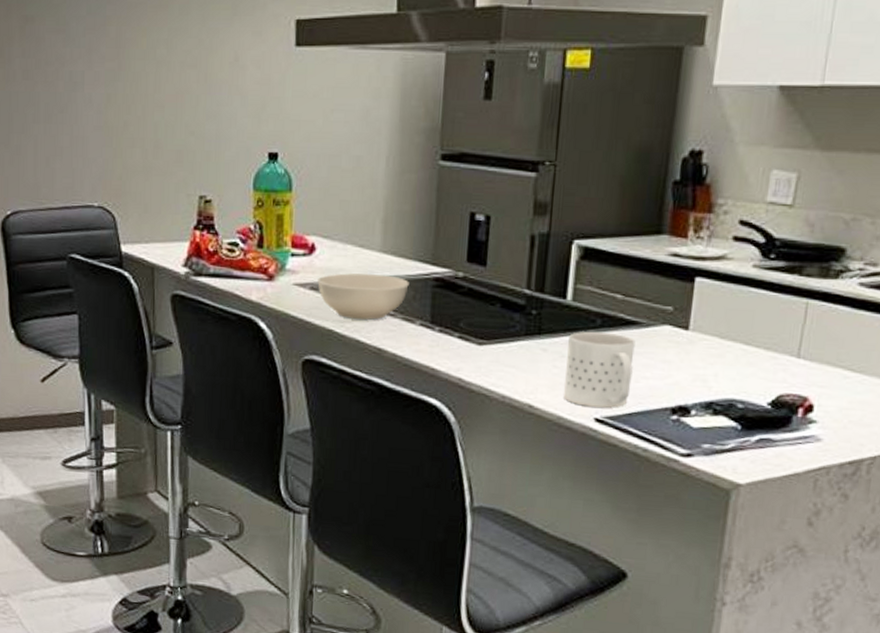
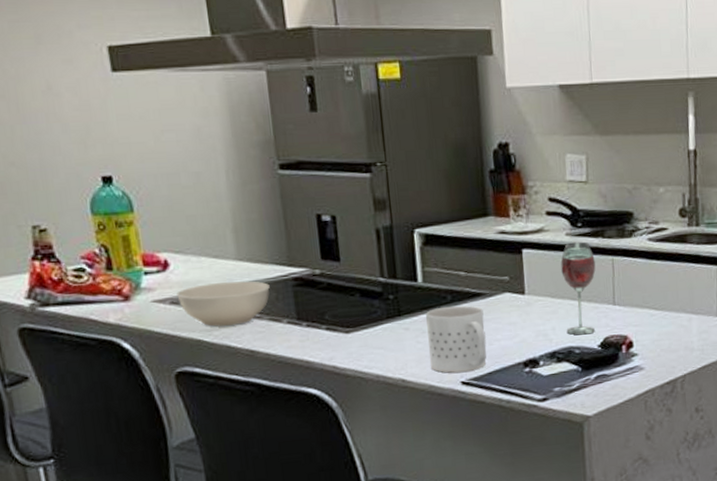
wineglass: none [731,276,785,388] -> present [560,242,596,335]

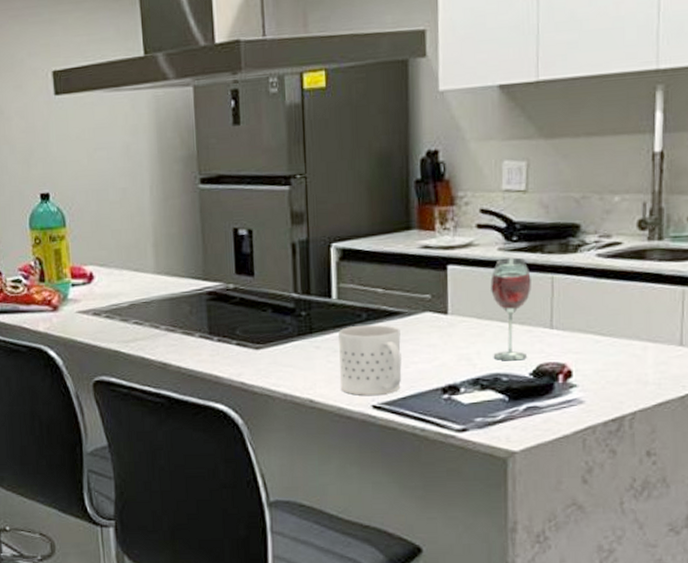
bowl: present [177,281,270,327] -> none [99,294,185,338]

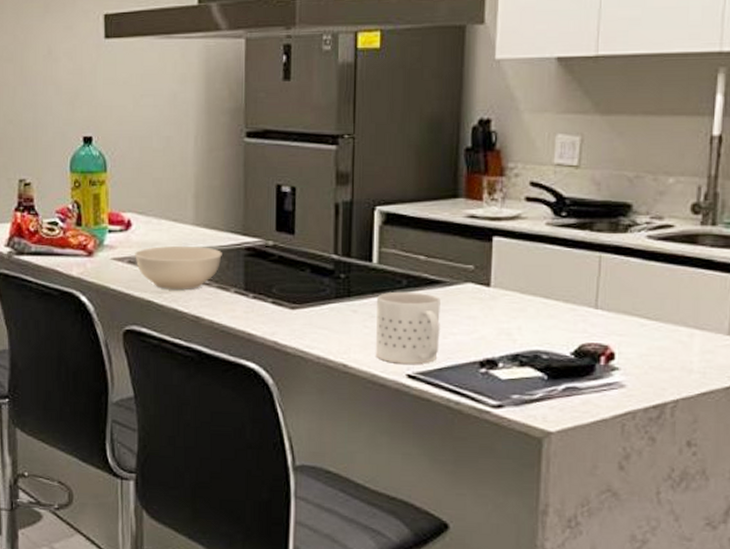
bowl: none [99,294,185,338] -> present [135,246,222,289]
wineglass: present [490,257,531,361] -> none [534,233,578,339]

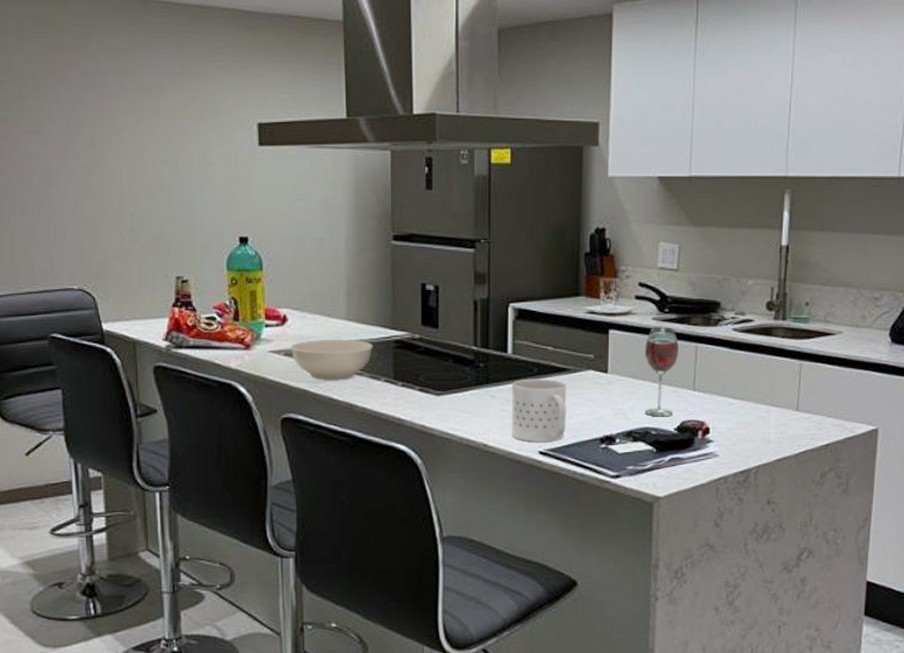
wineglass: none [534,233,578,339] -> present [645,327,679,417]

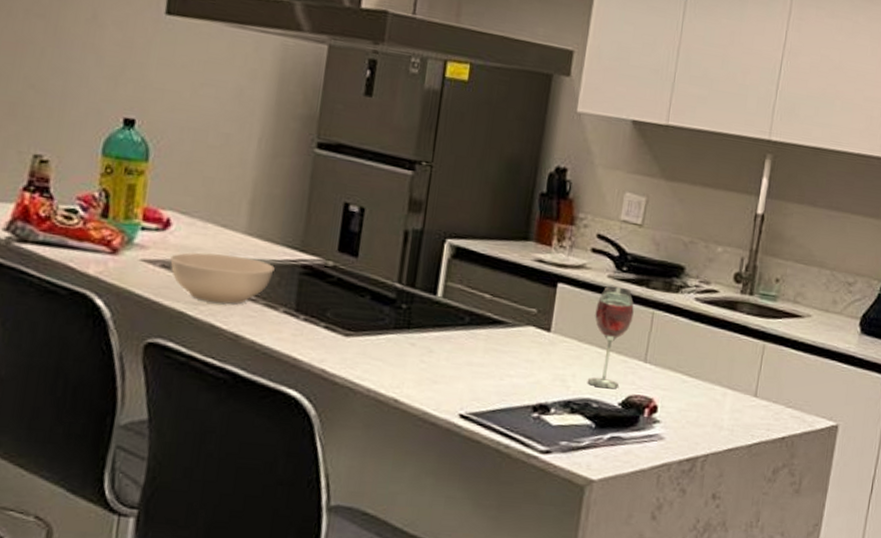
mug: present [511,378,566,442] -> none [429,328,501,405]

